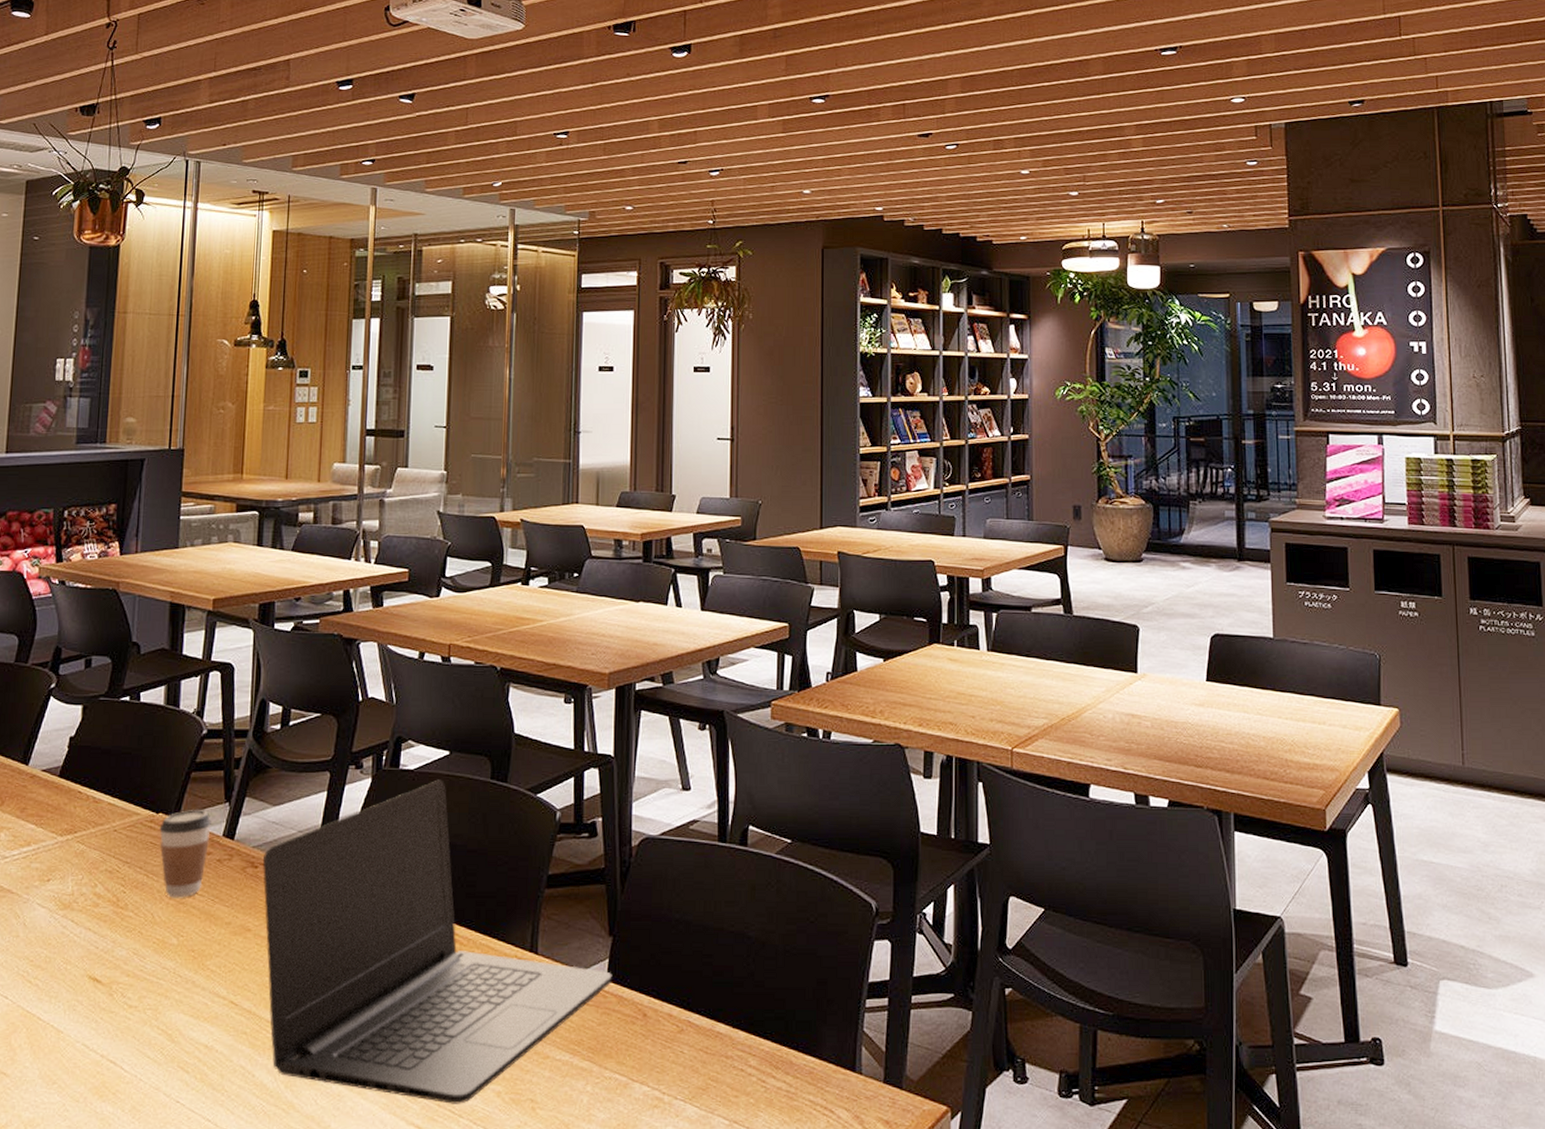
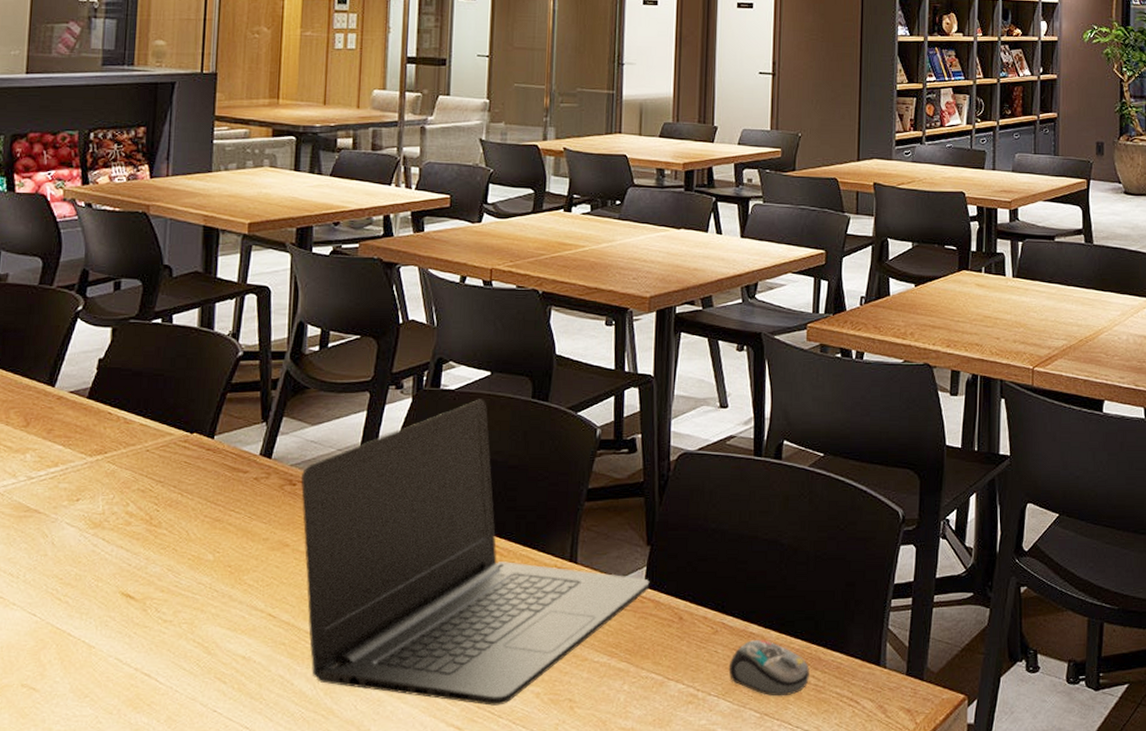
coffee cup: present [159,810,211,898] -> none [194,430,248,516]
computer mouse: none [695,1039,780,1103] -> present [728,639,809,697]

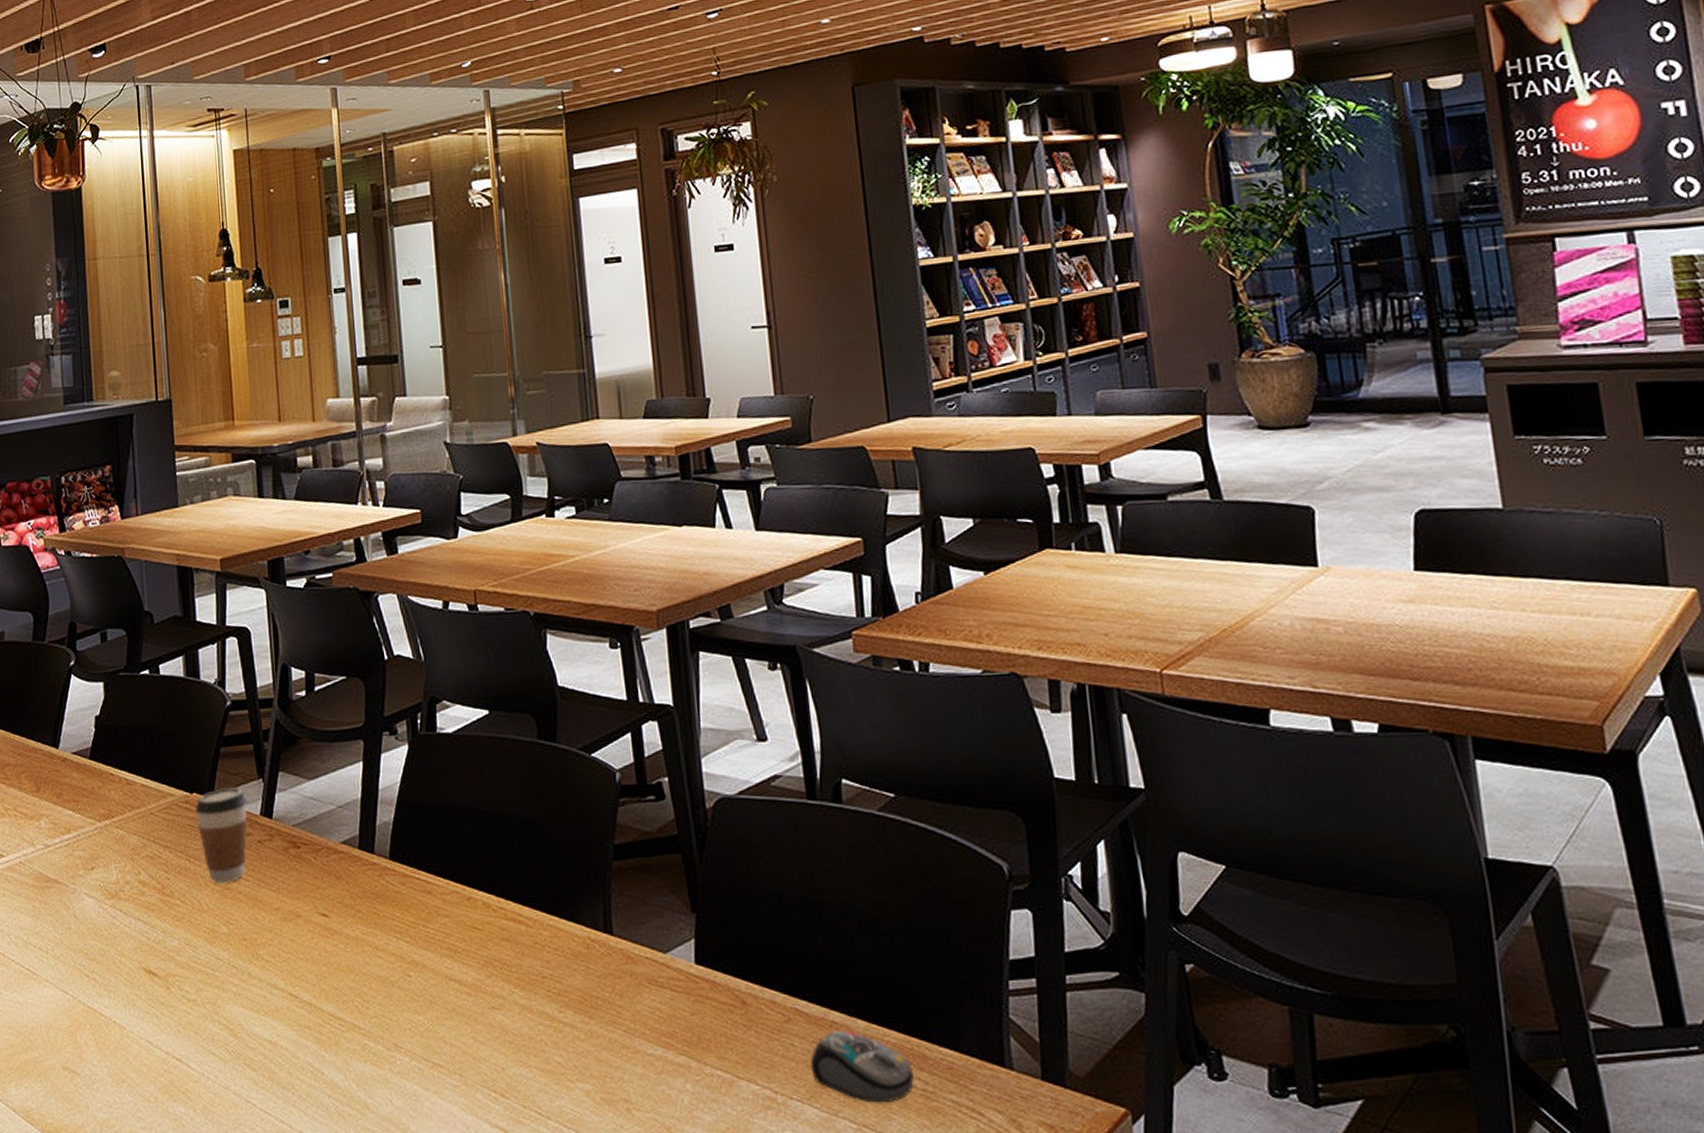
coffee cup: none [194,430,248,516] -> present [195,788,247,883]
laptop: present [300,399,650,706] -> none [304,742,701,1105]

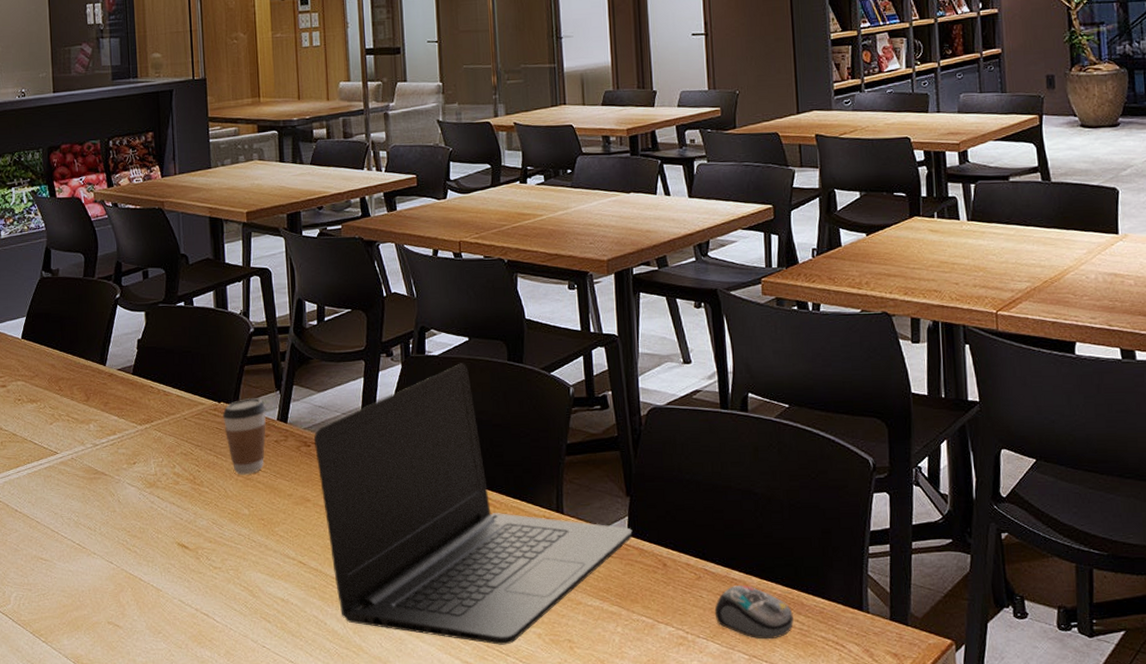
laptop: none [304,742,701,1105] -> present [313,363,633,645]

